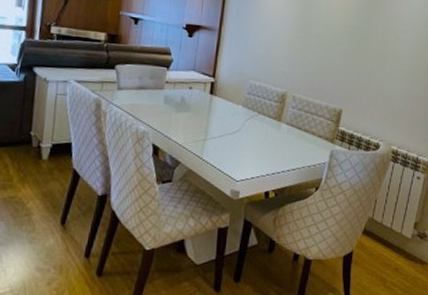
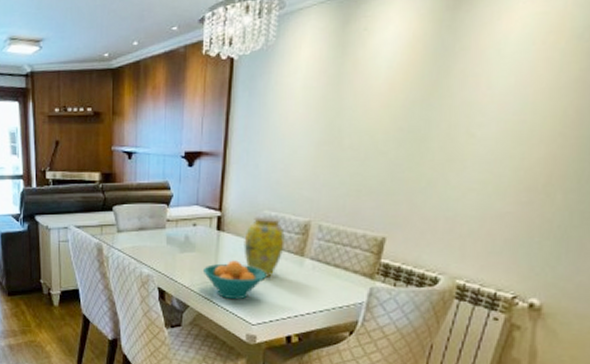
fruit bowl: none [195,122,251,158] -> present [202,260,268,300]
vase: none [232,84,266,138] -> present [244,216,285,277]

